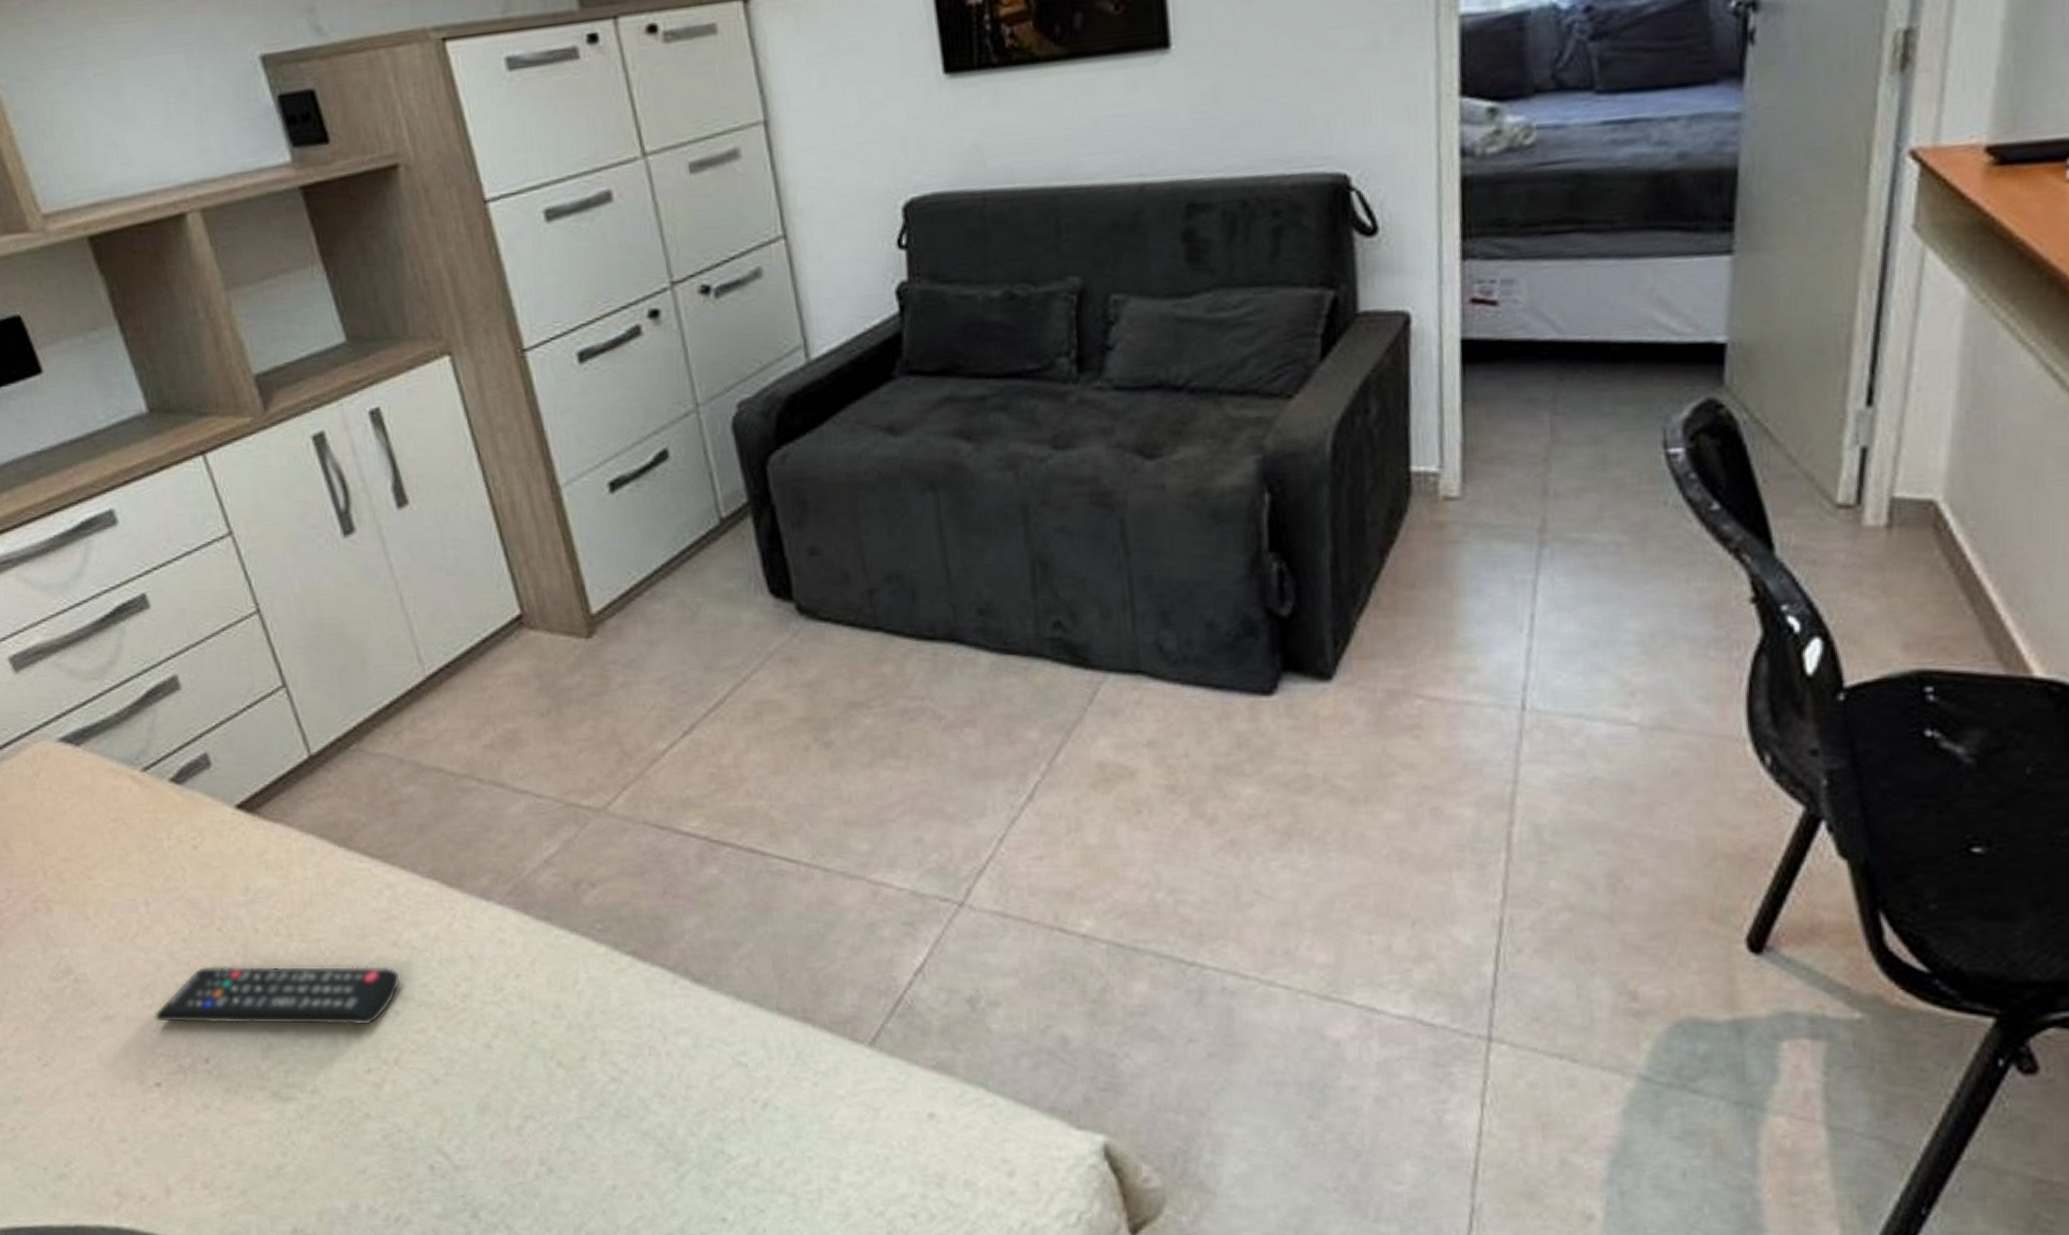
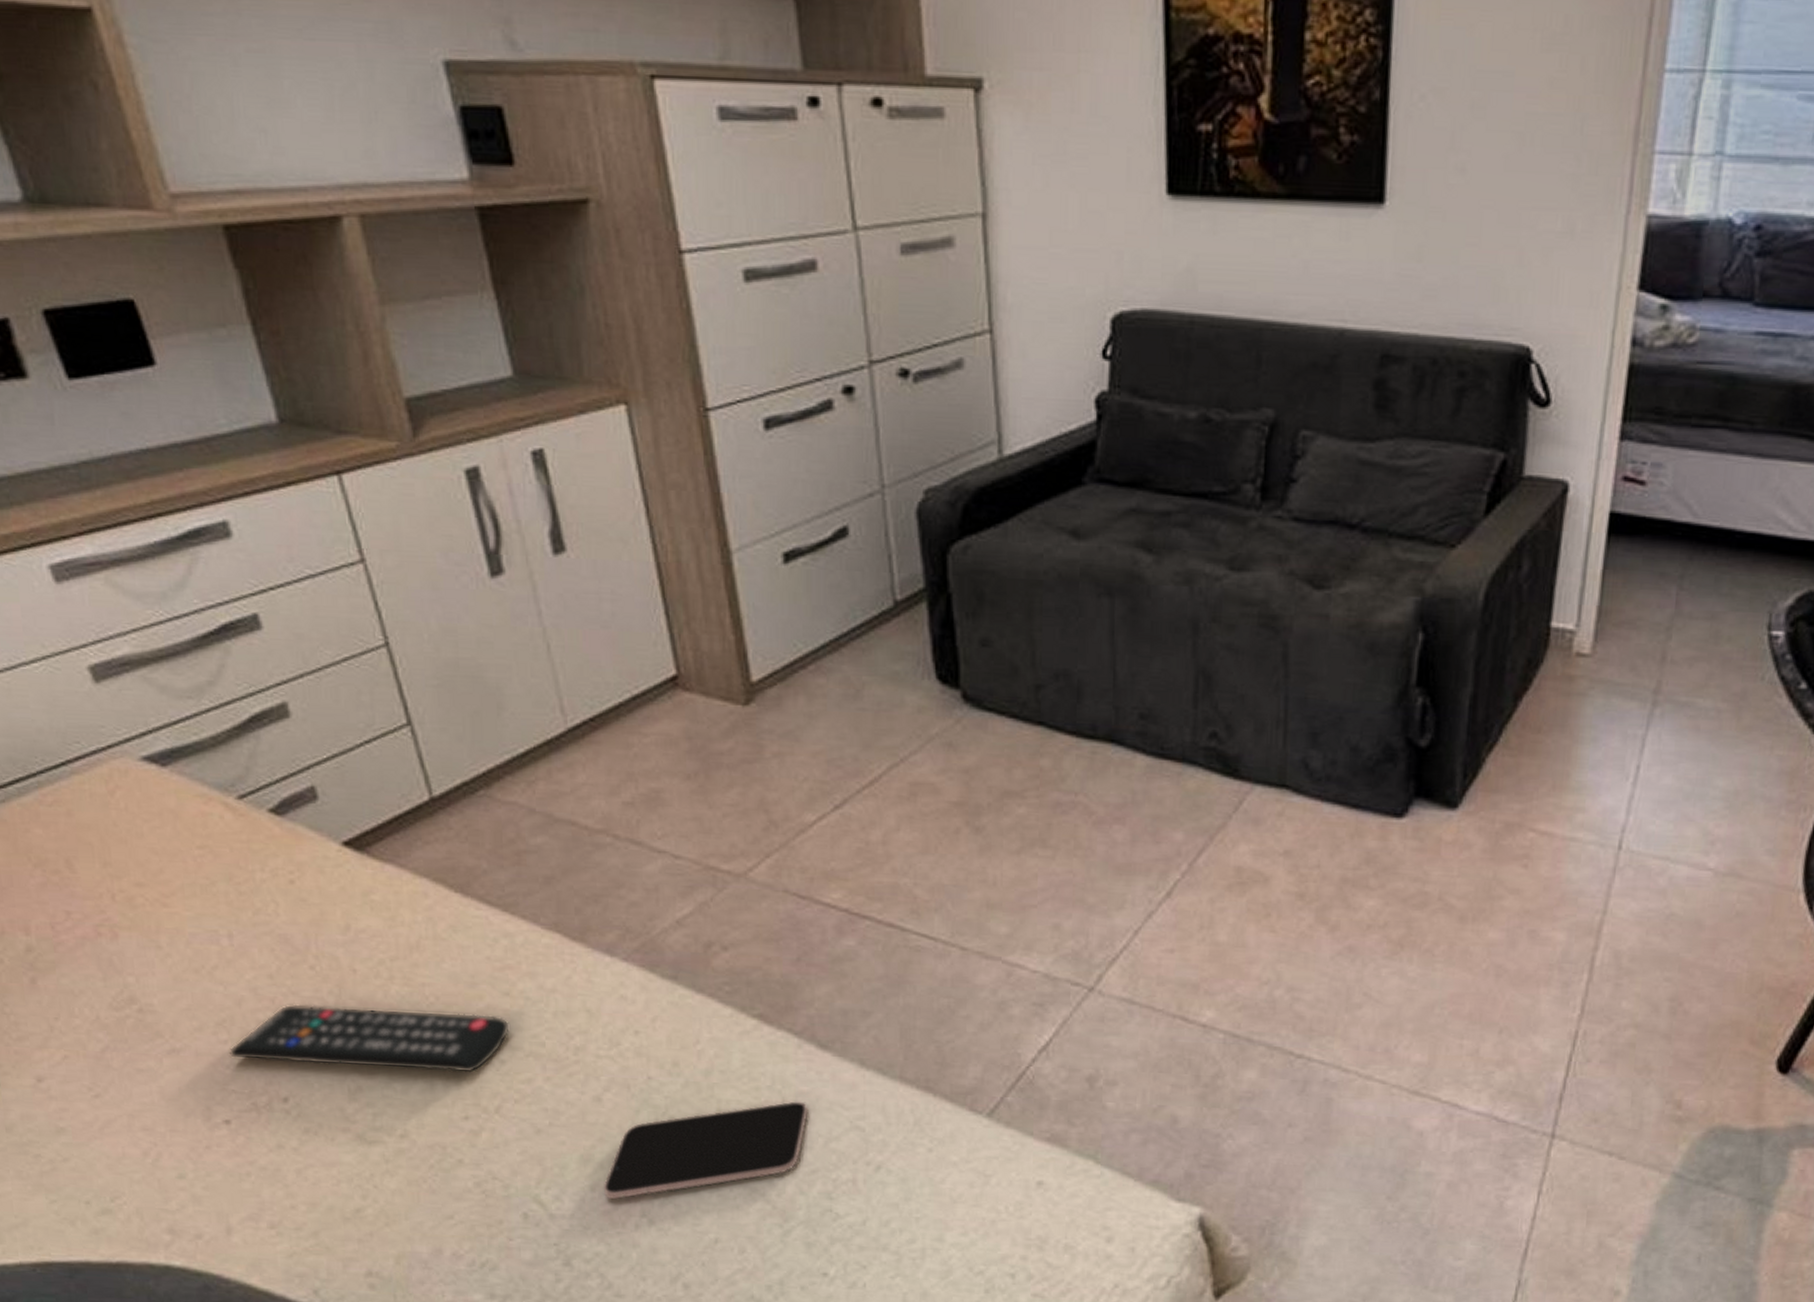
smartphone: none [502,1039,691,1147] -> present [604,1101,808,1199]

